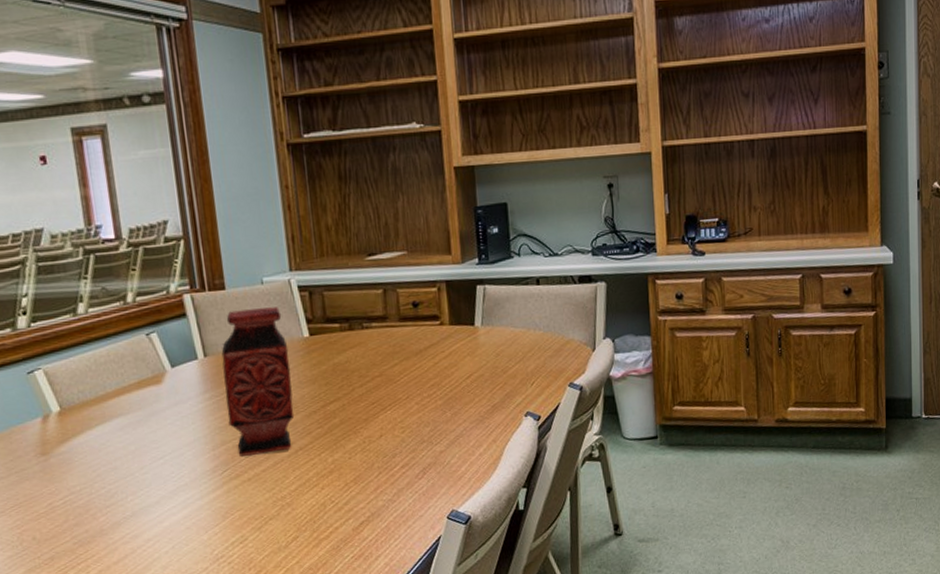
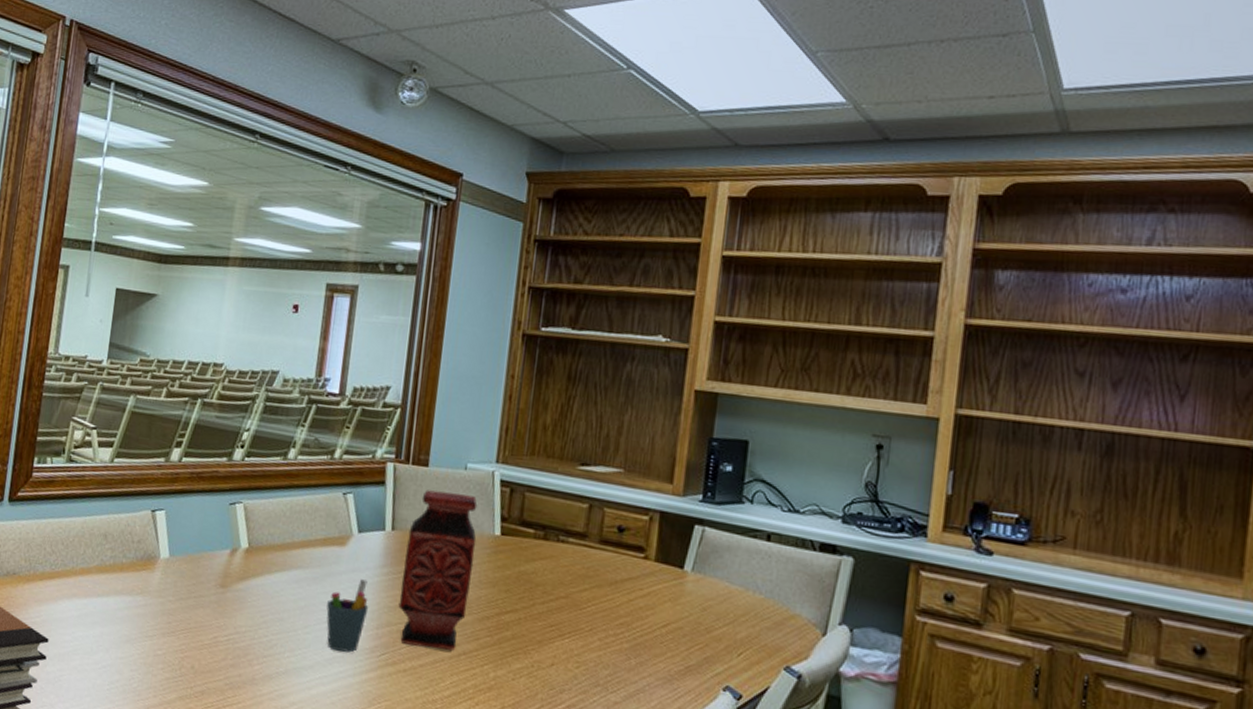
pen holder: none [157,409,201,481] -> present [326,579,369,653]

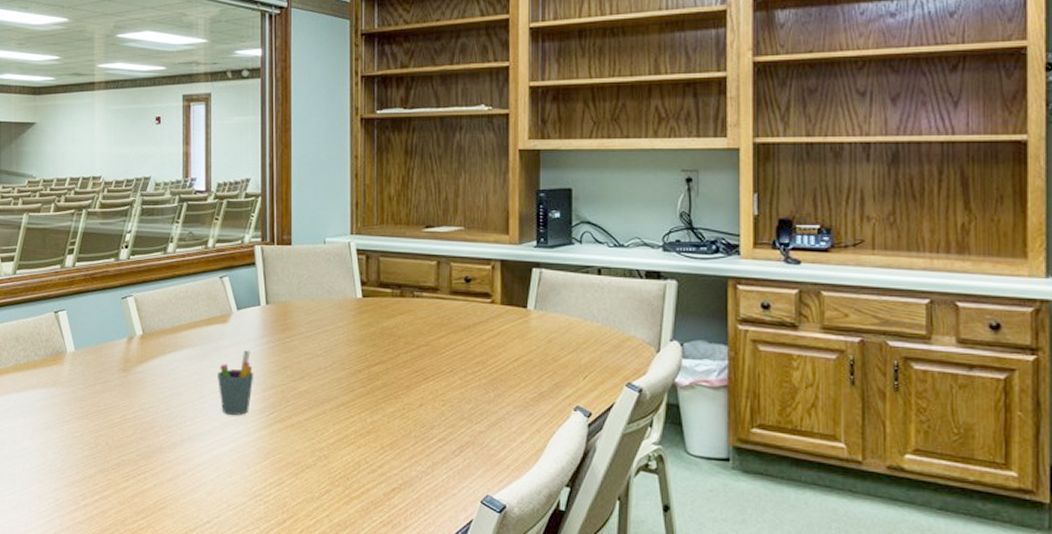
vase: present [398,490,478,651] -> none [280,265,342,404]

